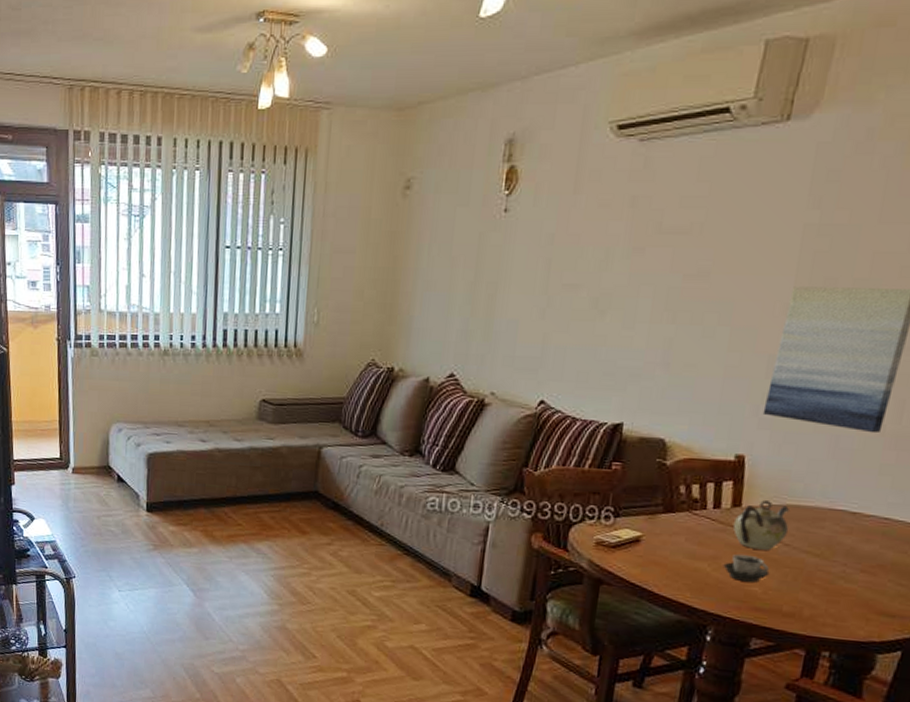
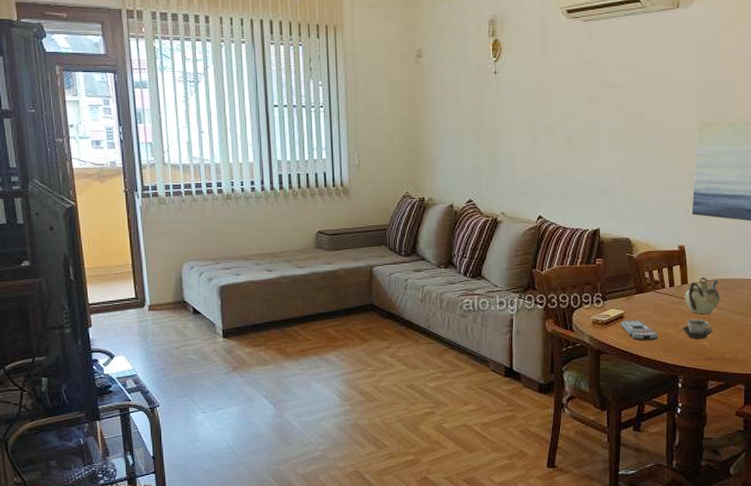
remote control: none [635,545,687,576] -> present [621,320,658,340]

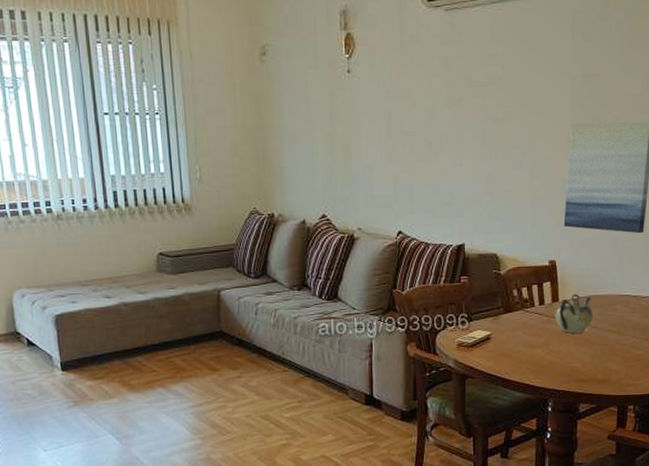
remote control: present [621,320,658,340] -> none [488,341,527,363]
cup: present [682,318,713,339] -> none [552,338,585,360]

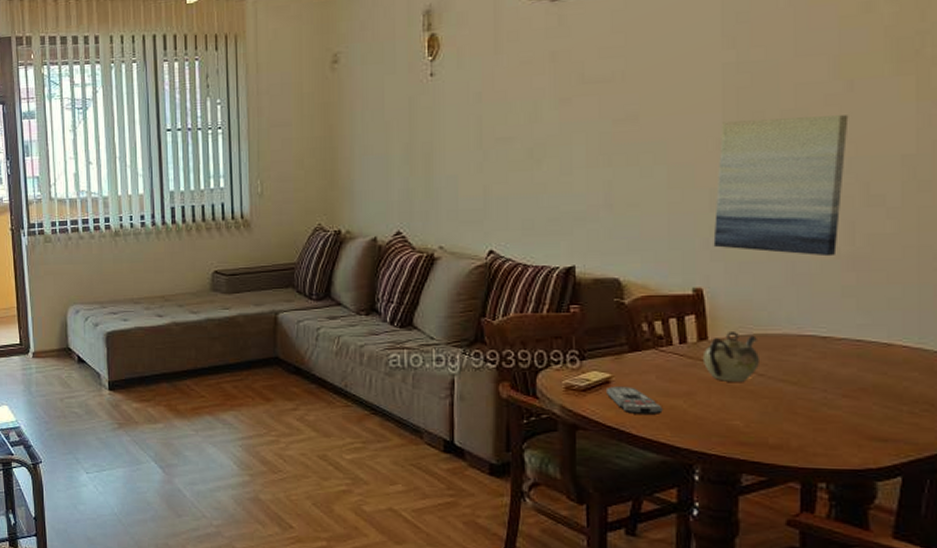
remote control: none [488,341,527,363] -> present [607,386,663,414]

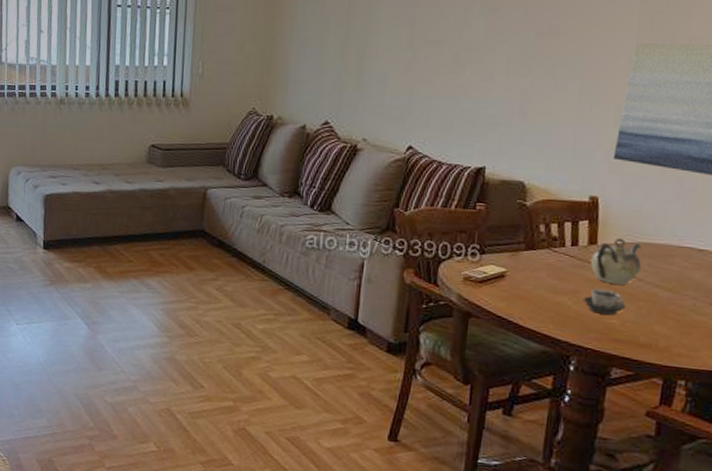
remote control: present [607,386,663,414] -> none [500,280,549,309]
cup: none [699,388,749,416] -> present [582,288,626,315]

